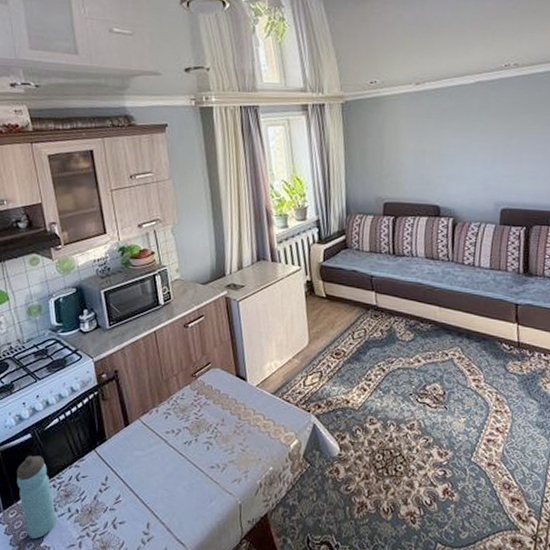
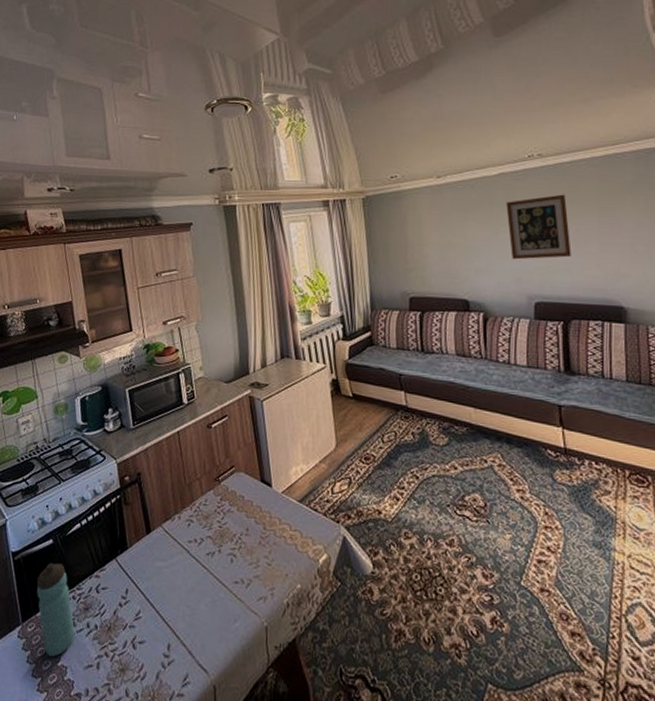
wall art: none [480,104,539,168] -> present [506,194,571,260]

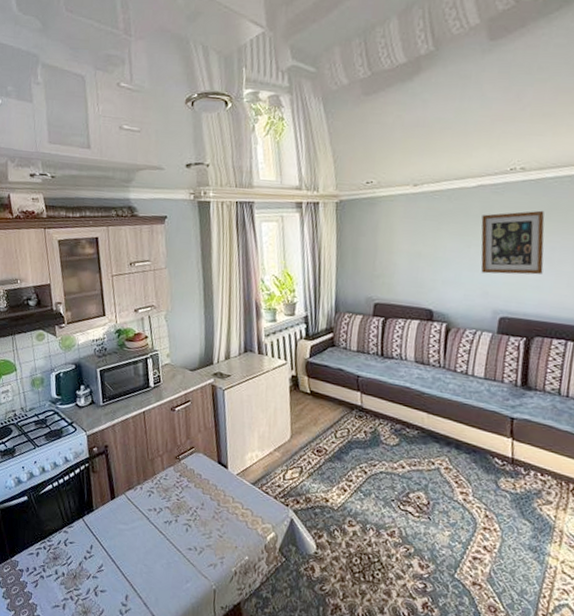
water bottle: present [36,562,75,657] -> none [12,516,45,595]

